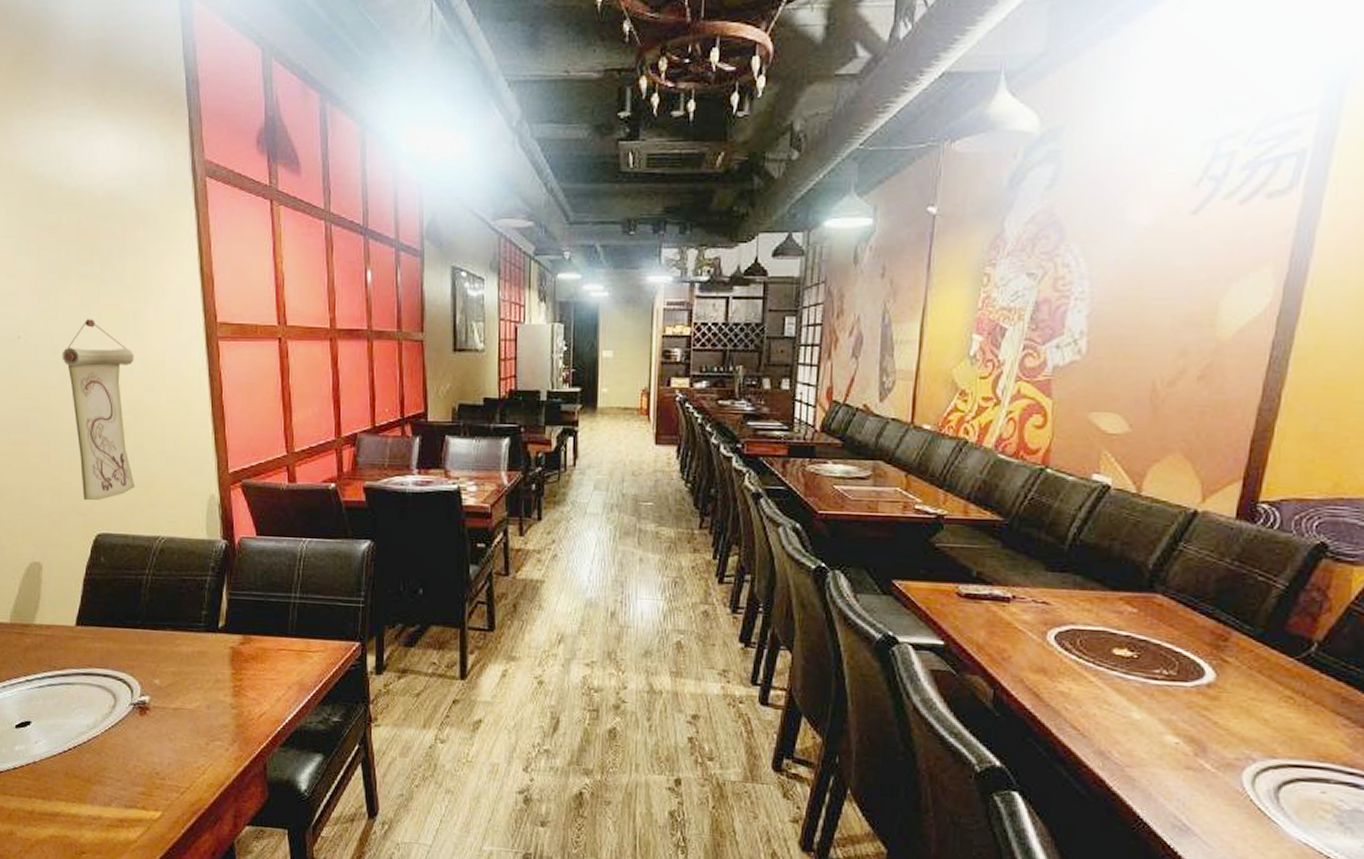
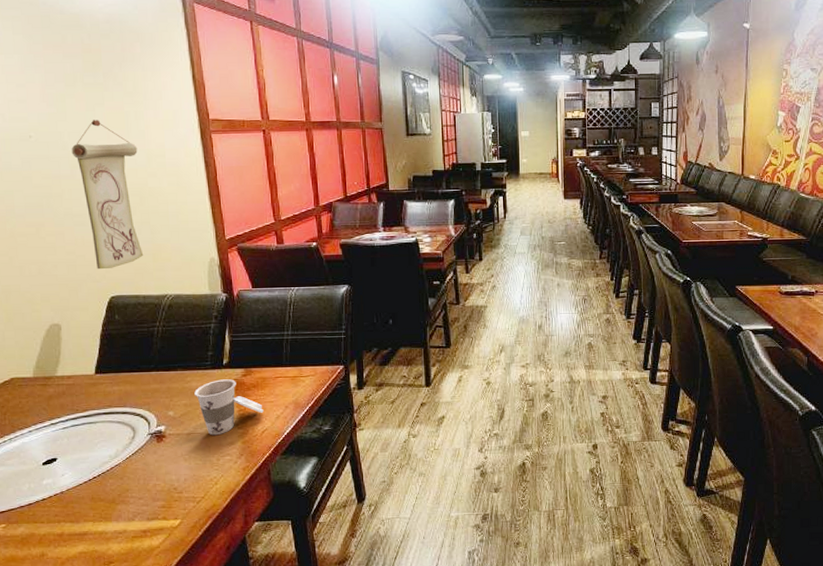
cup: none [184,646,262,714] -> present [194,379,264,436]

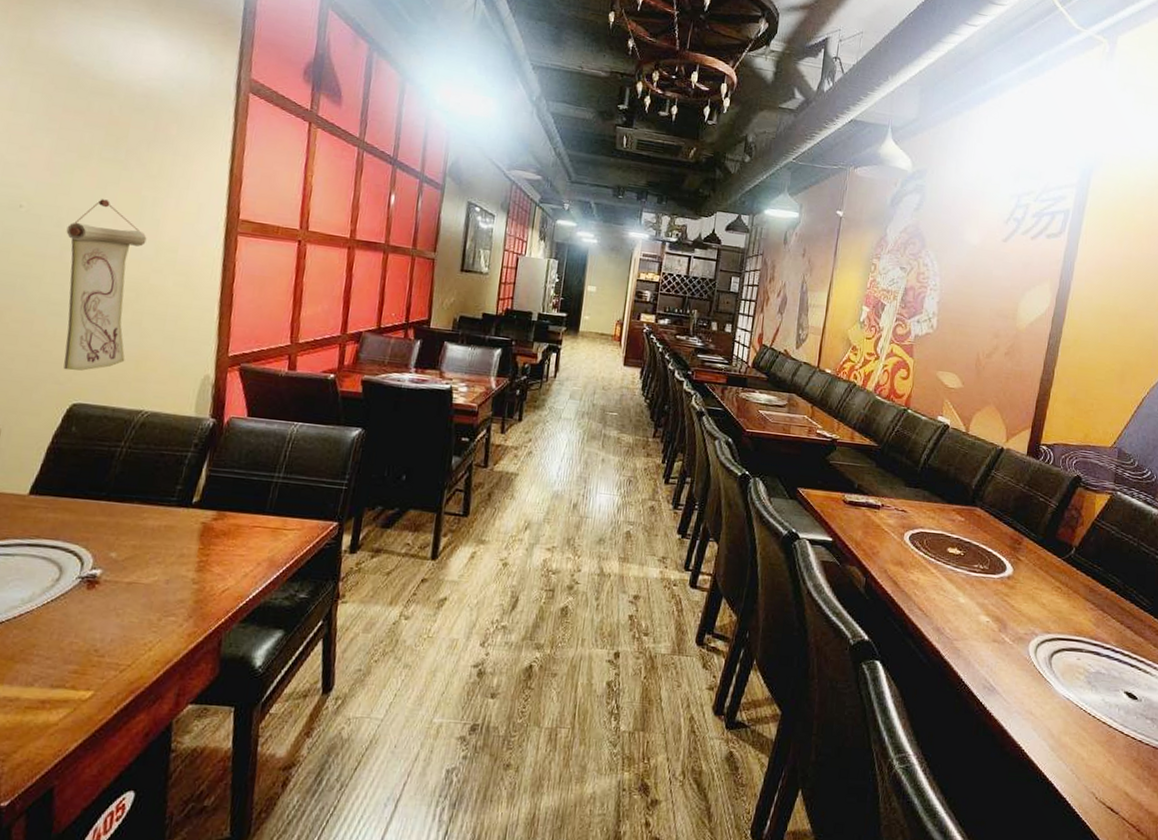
cup: present [194,379,264,436] -> none [148,520,230,589]

